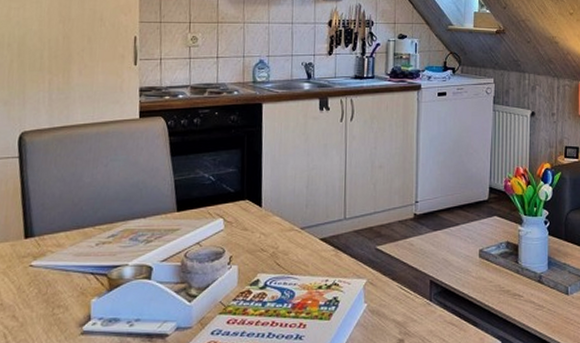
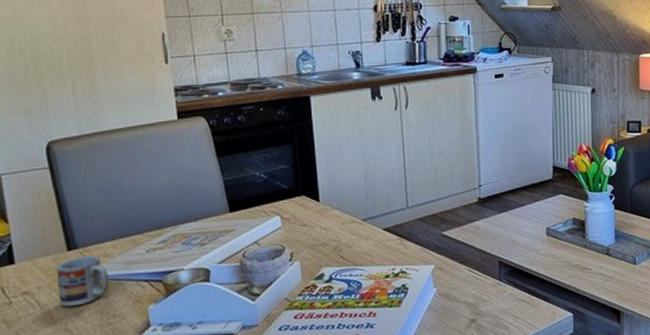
cup: none [10,245,59,294] -> present [56,255,109,307]

